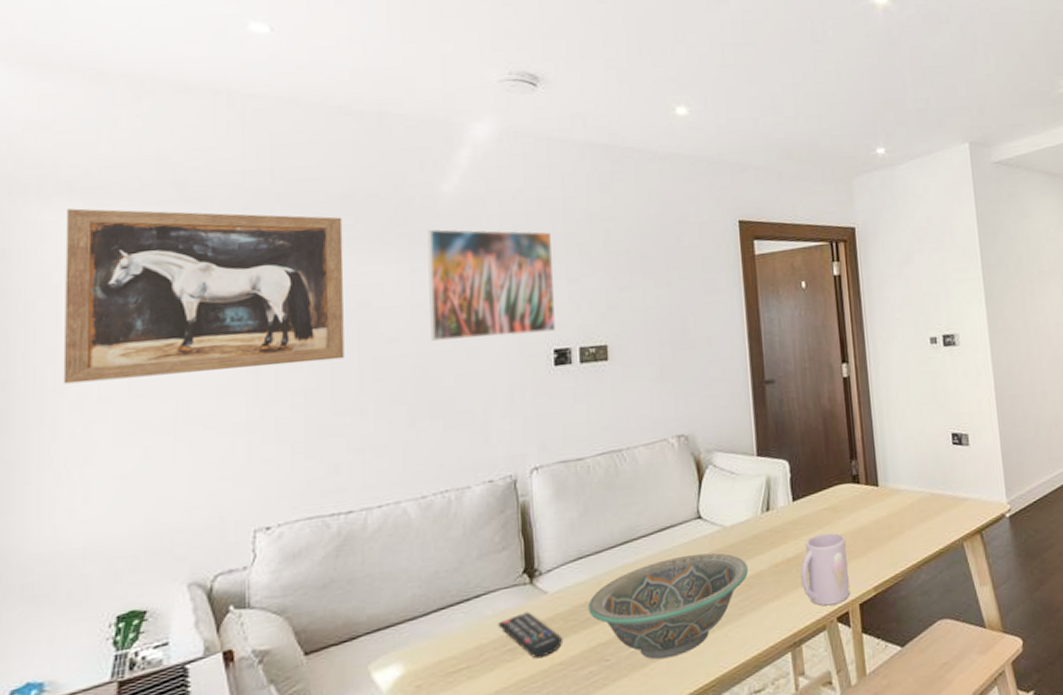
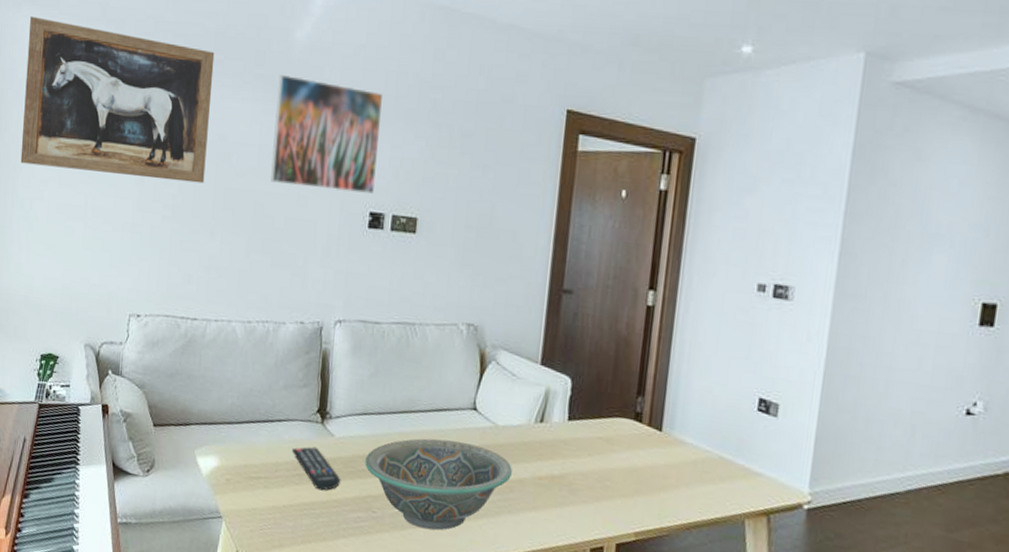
mug: present [800,532,851,606] -> none [561,460,616,536]

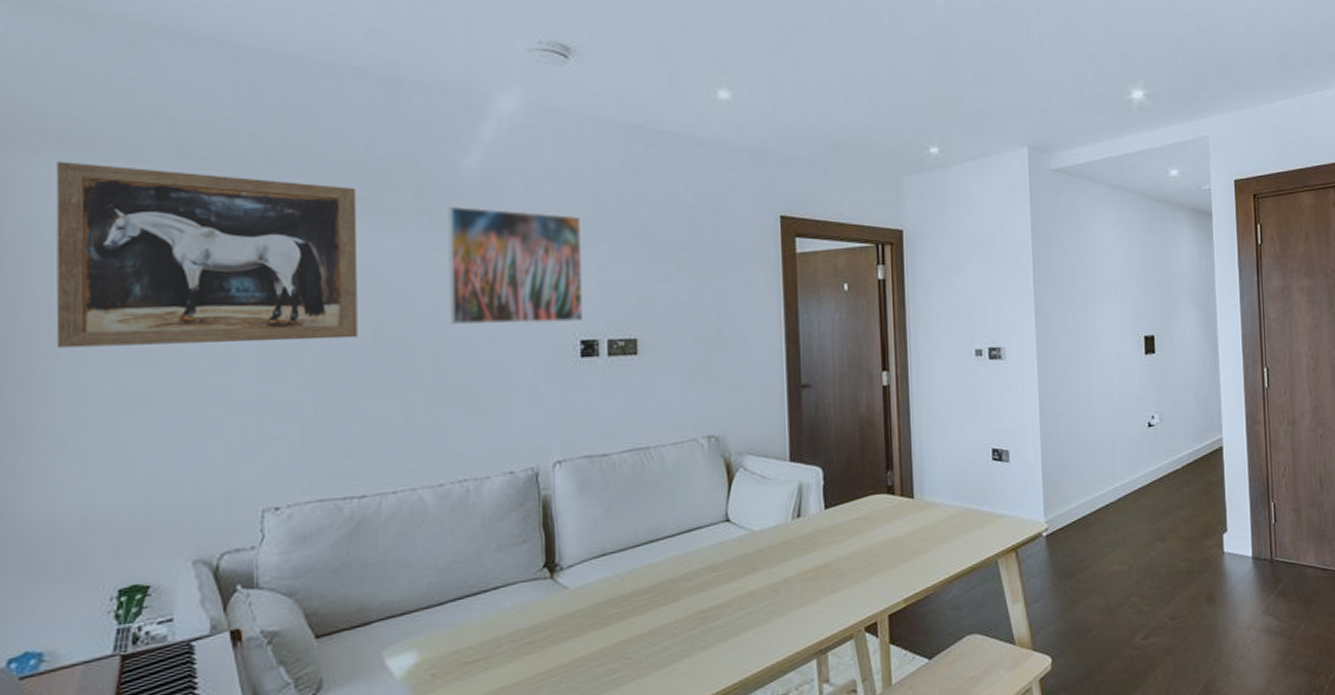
remote control: present [291,446,340,491] -> none [516,606,582,653]
decorative bowl: present [365,438,512,530] -> none [610,556,776,660]

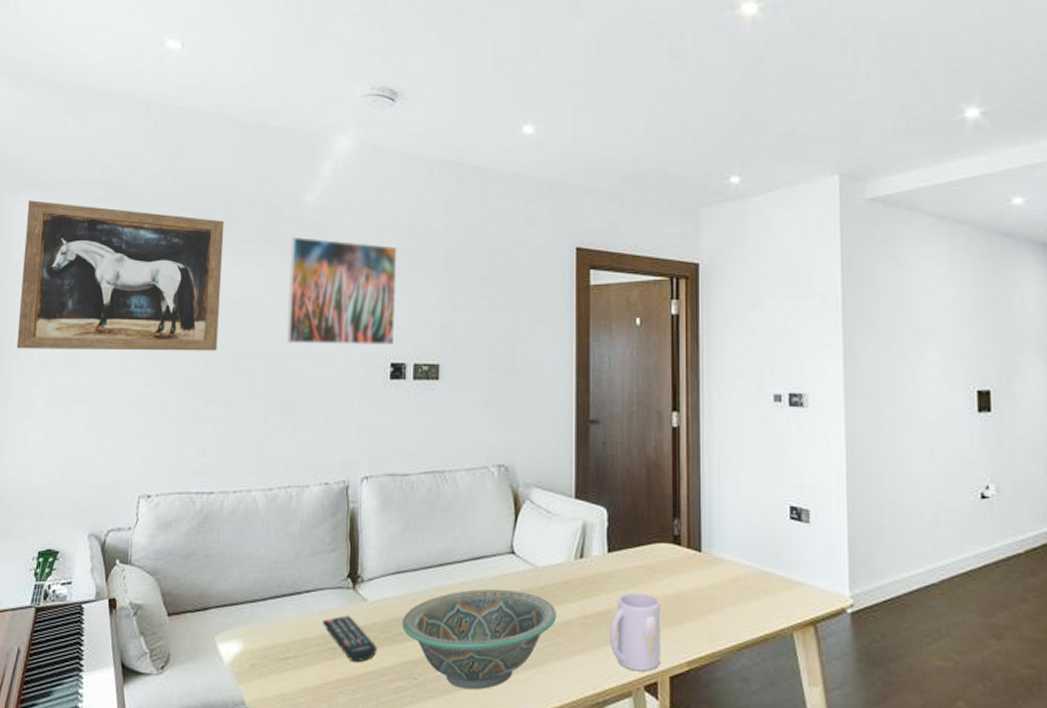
remote control: none [516,606,582,653] -> present [322,615,376,663]
decorative bowl: none [610,556,776,660] -> present [402,589,556,690]
mug: none [829,542,880,616] -> present [609,592,661,672]

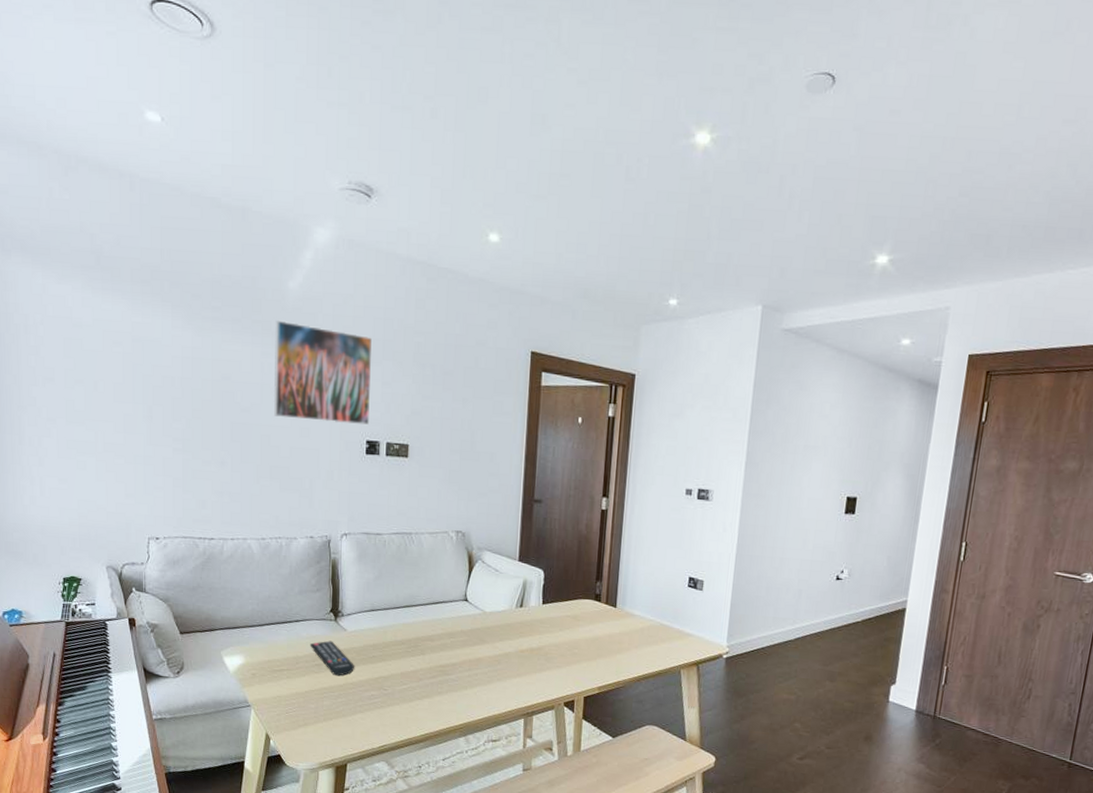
wall art: present [16,200,225,351] -> none [21,263,212,419]
decorative bowl: present [402,589,556,690] -> none [375,626,499,700]
mug: present [609,592,661,672] -> none [539,635,582,693]

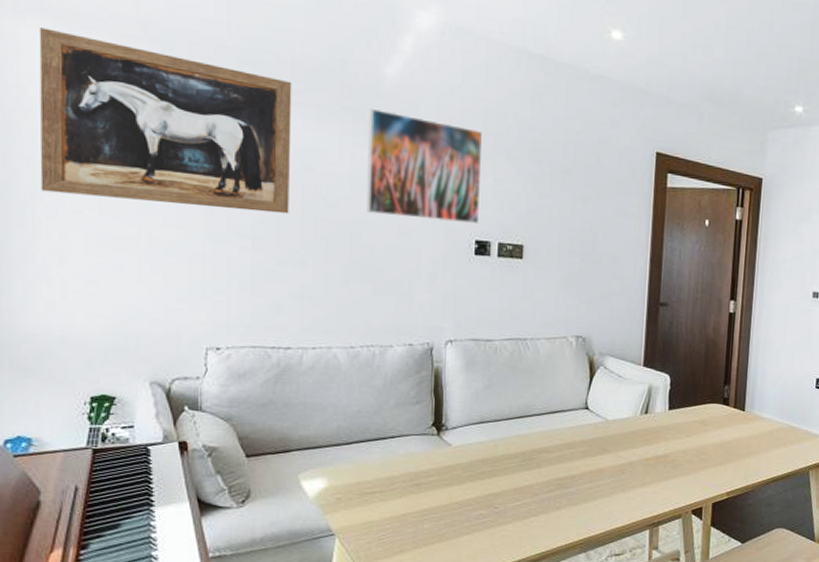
wall art: none [21,263,212,419] -> present [39,27,292,214]
remote control: present [309,640,354,676] -> none [407,457,460,496]

